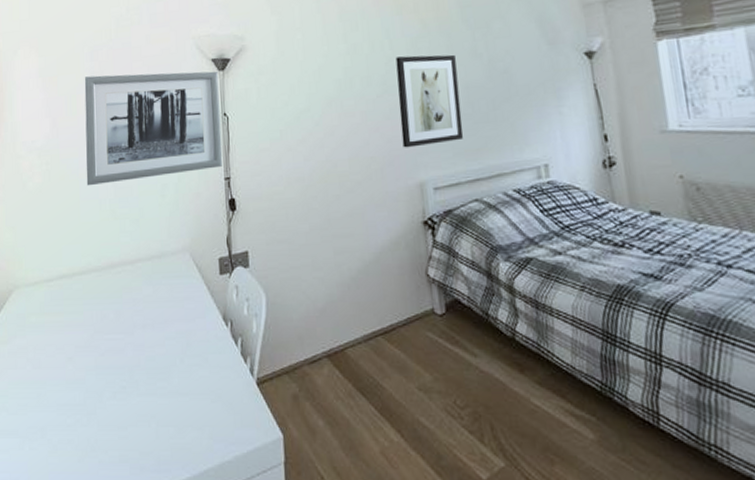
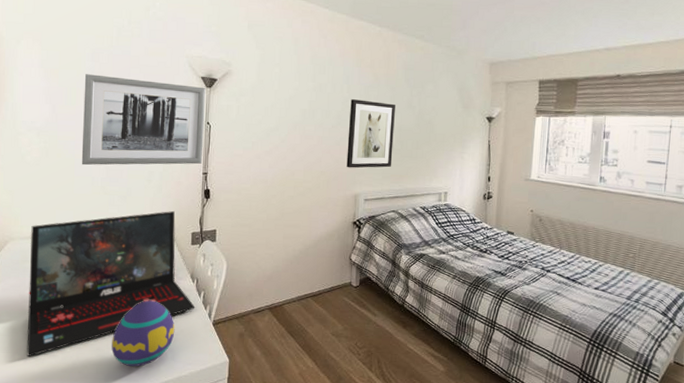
laptop: none [36,232,233,443] -> present [27,211,195,357]
decorative egg: none [135,355,211,452] -> present [112,300,175,367]

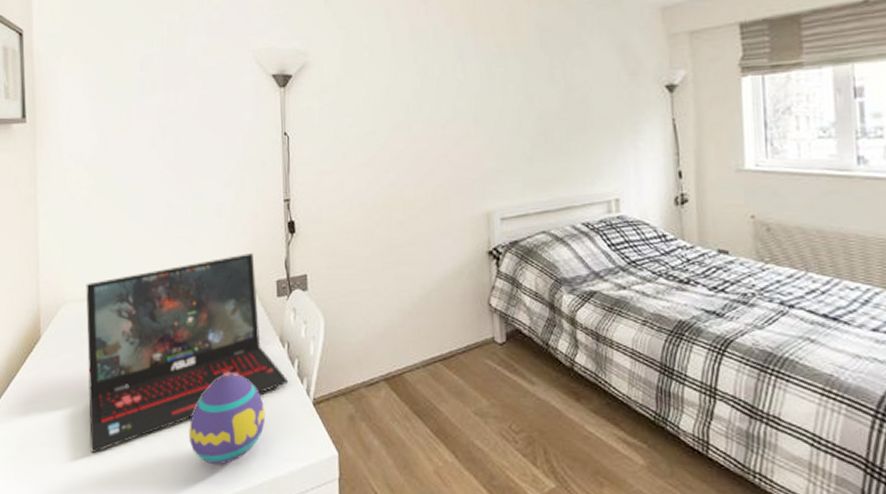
wall art: present [81,74,206,166] -> none [134,86,283,203]
wall art: present [346,99,395,168] -> none [468,80,535,177]

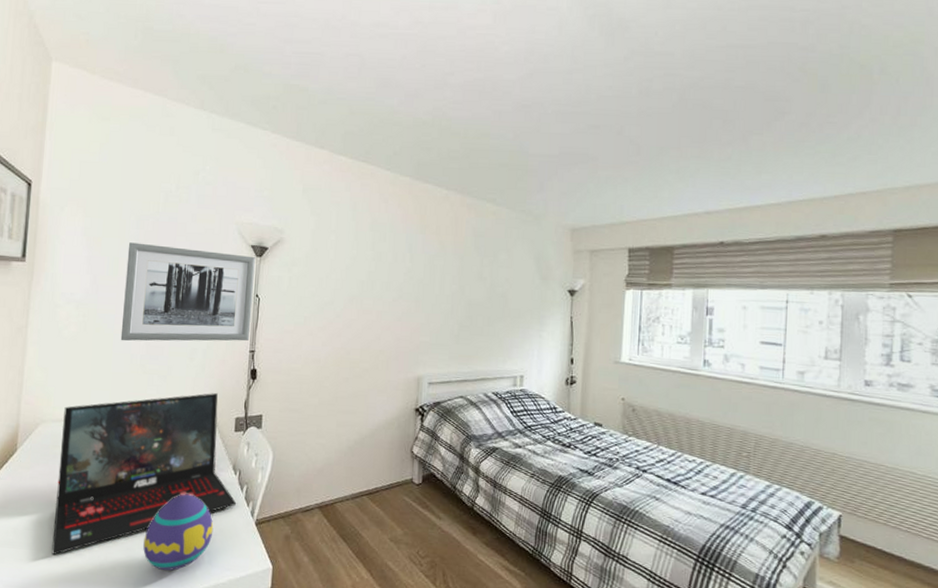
wall art: none [134,86,283,203] -> present [120,242,256,341]

